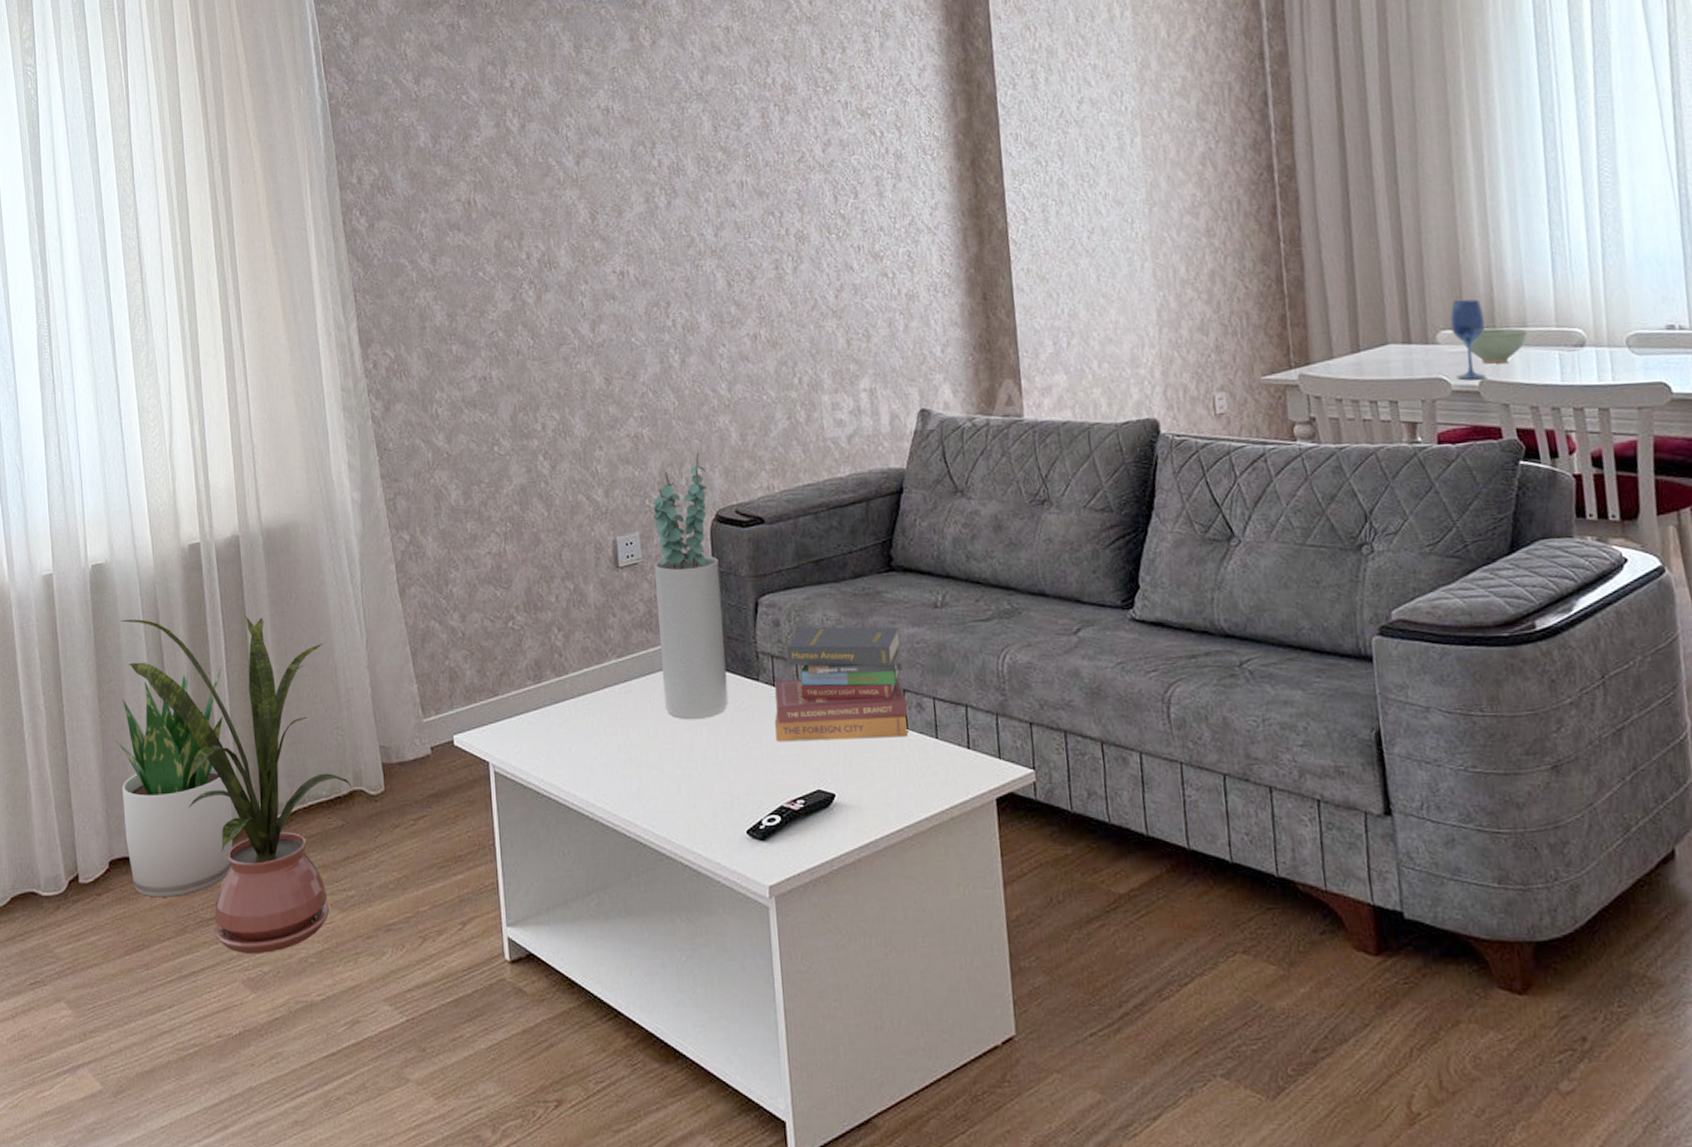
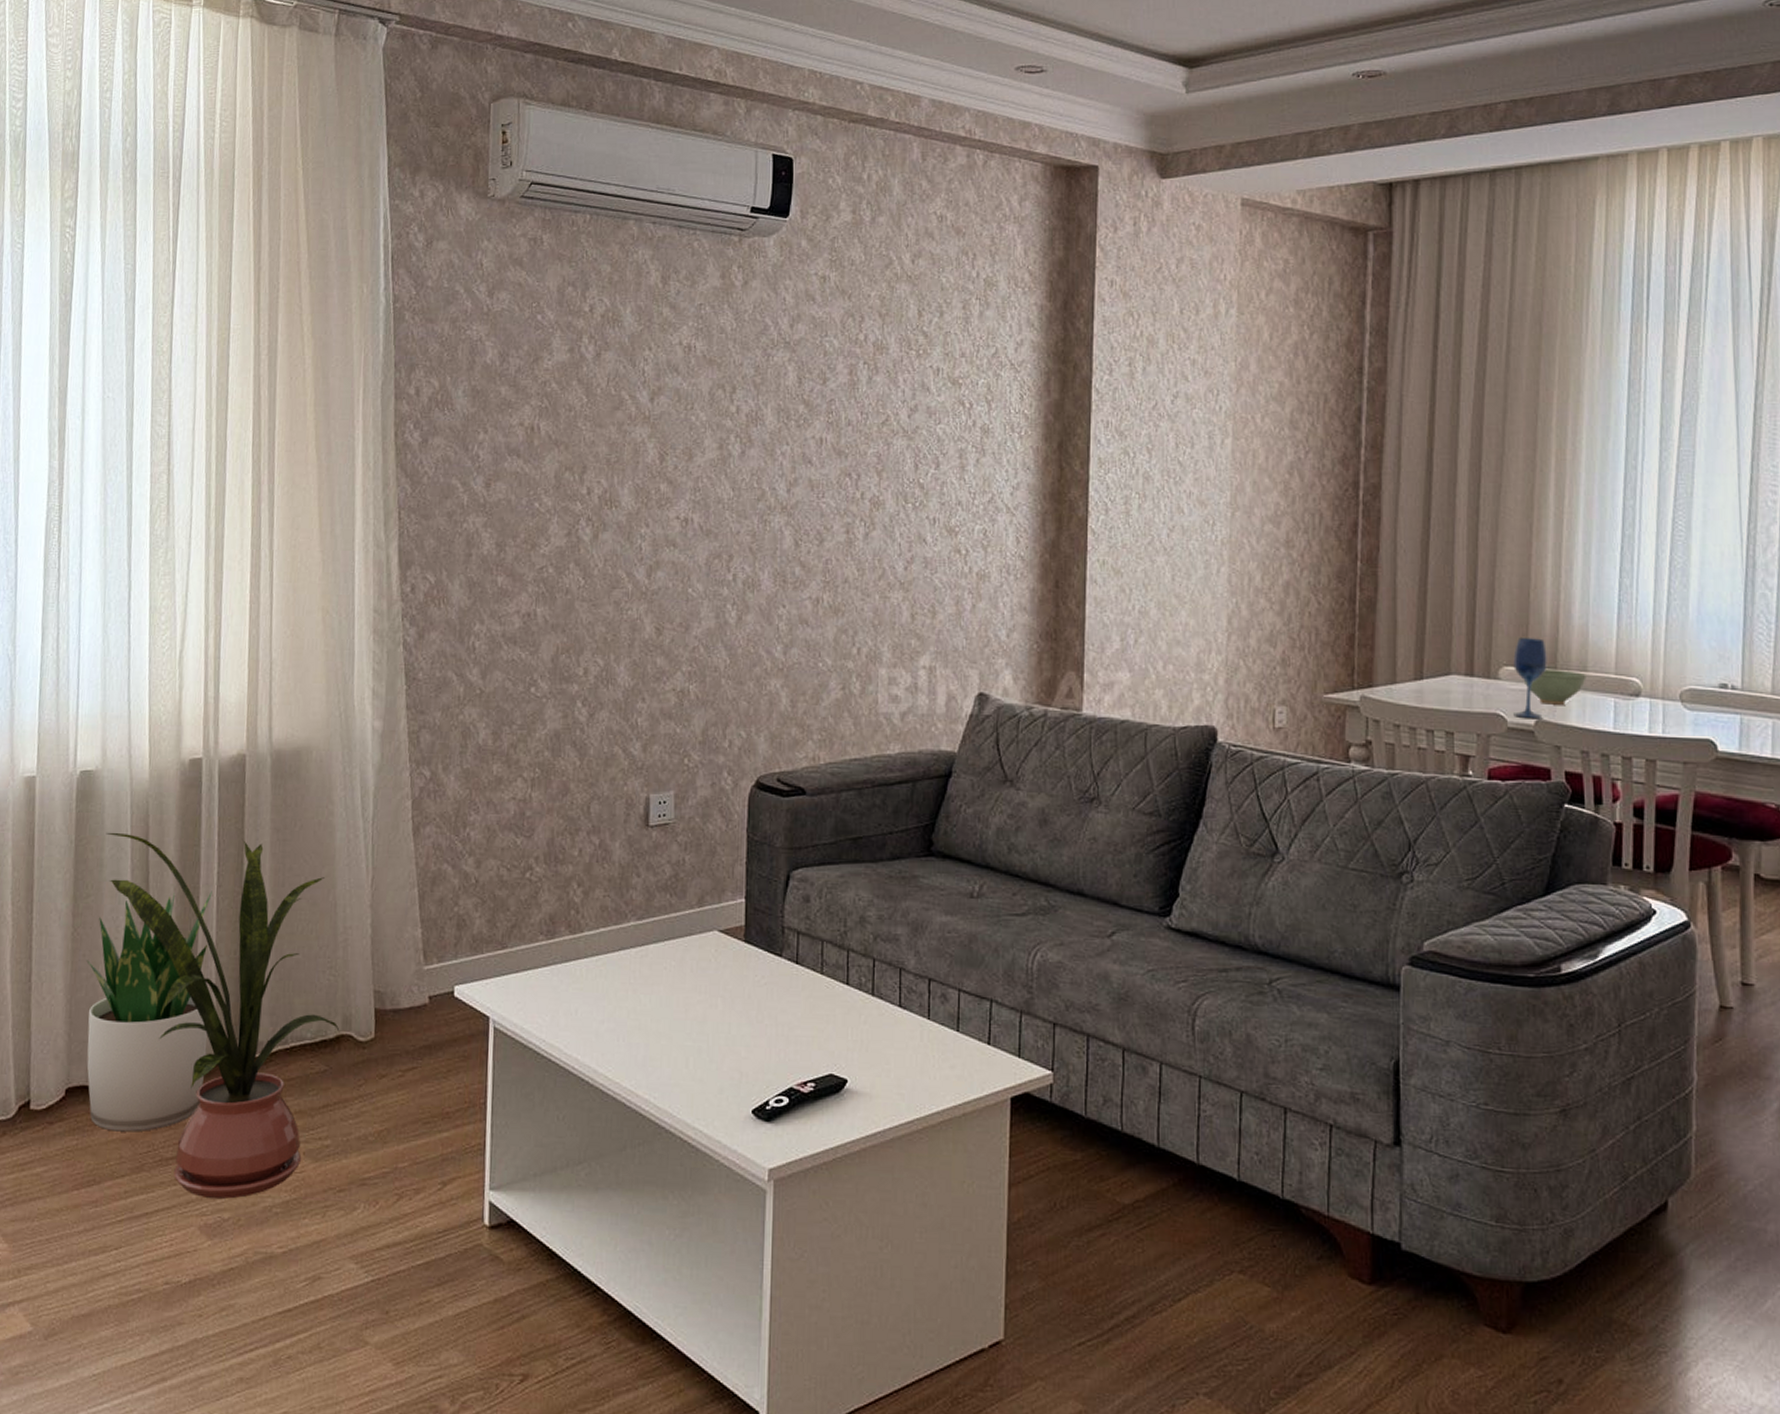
vase: present [653,453,729,719] -> none [680,715,754,990]
books: present [774,626,908,741] -> none [793,906,933,1027]

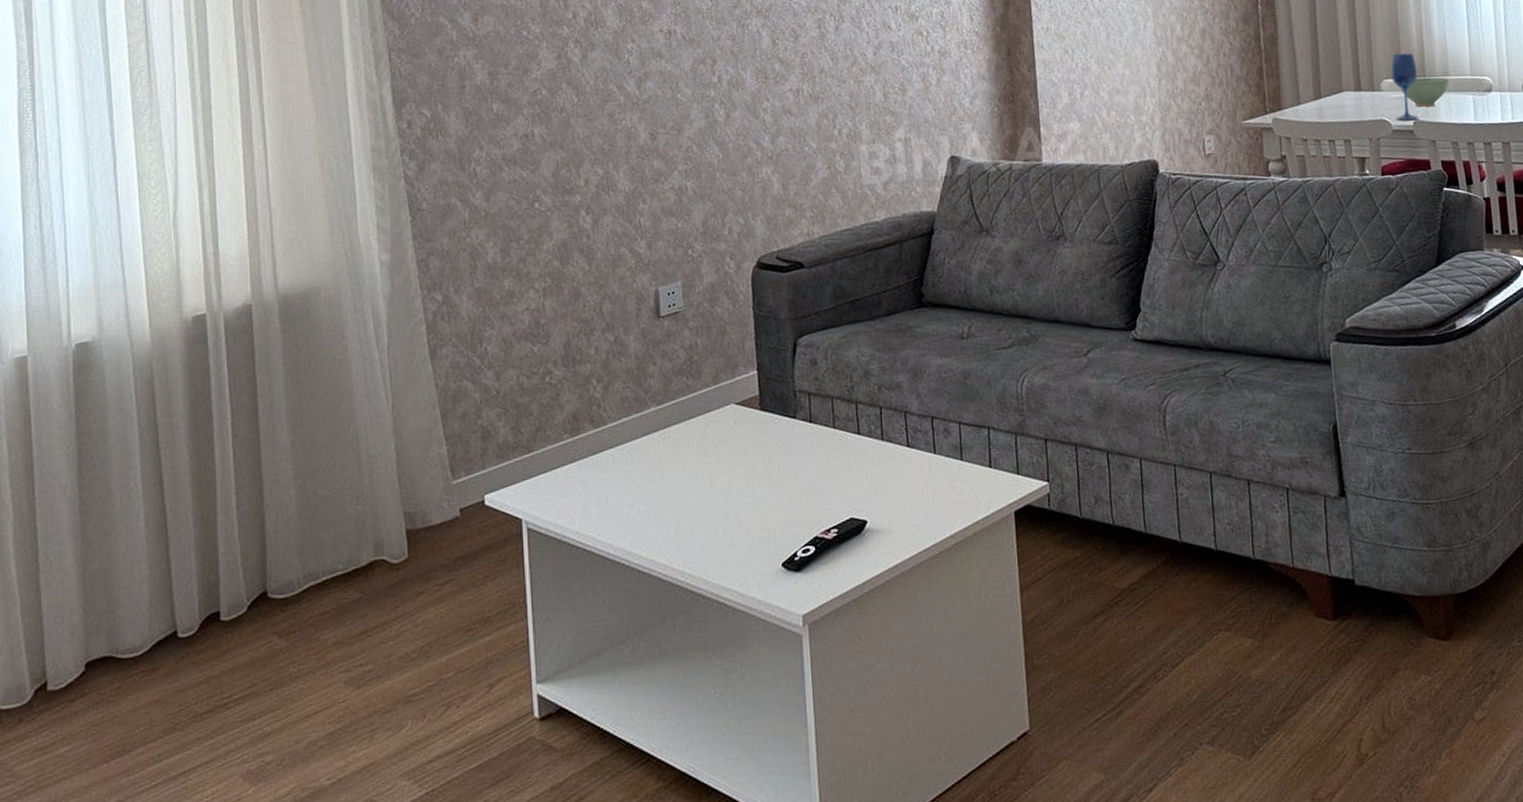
planter: present [86,891,212,1132] -> none [98,442,235,697]
house plant: present [106,832,340,1199] -> none [108,387,372,745]

